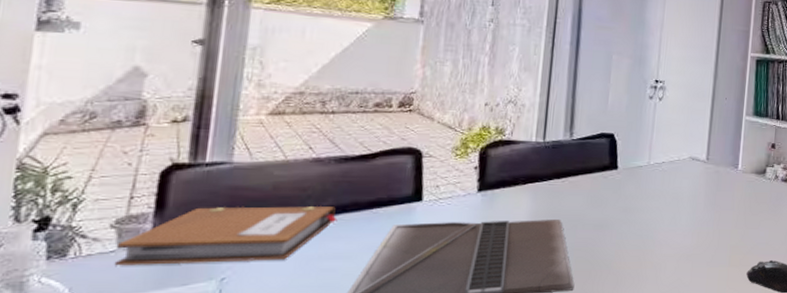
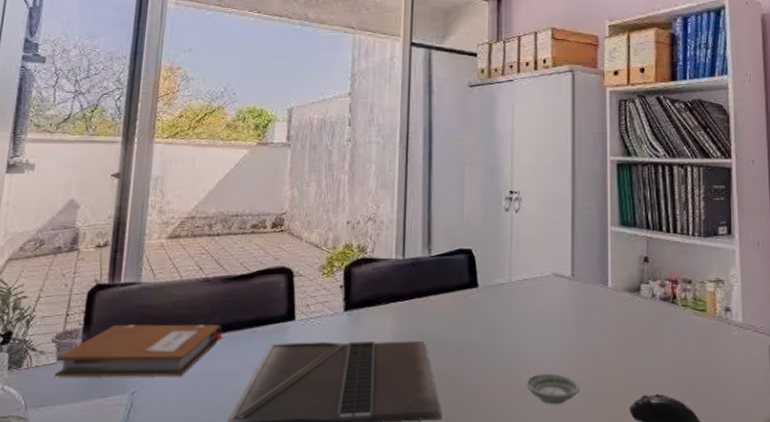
saucer: none [656,245,706,273] -> present [526,373,581,405]

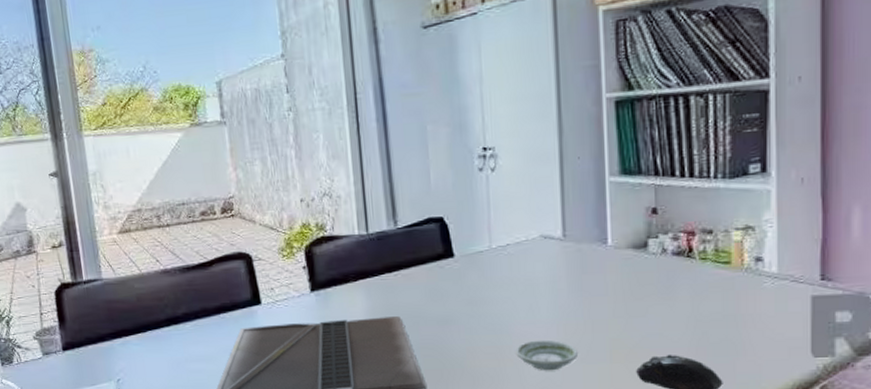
notebook: present [54,324,224,377] -> none [41,314,193,370]

